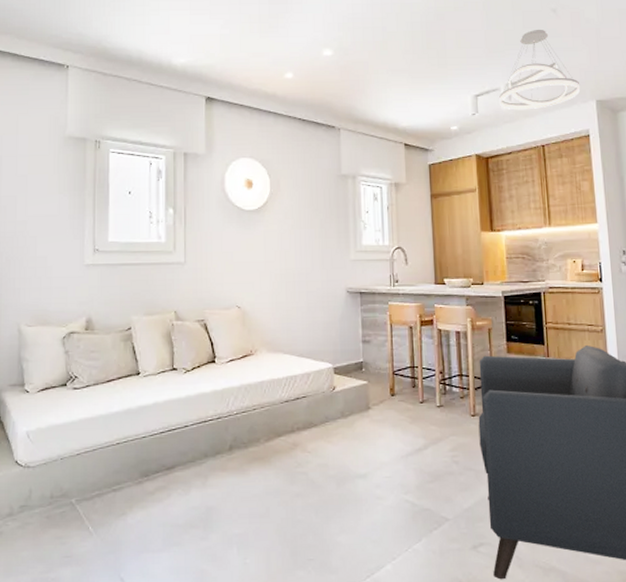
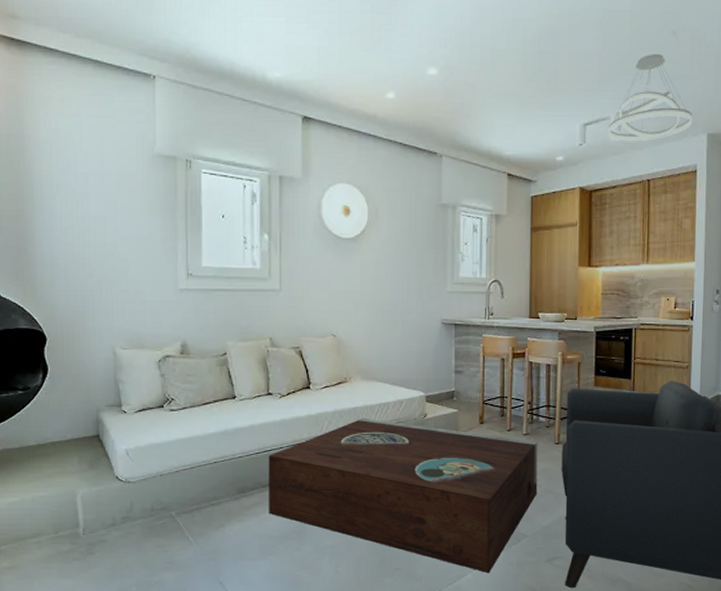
stereo: none [173,392,456,564] -> present [268,418,538,573]

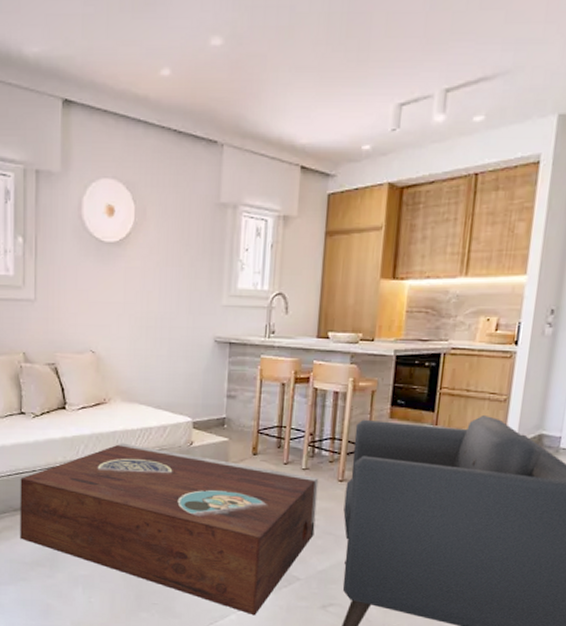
pendant light: present [608,53,693,142] -> none [430,10,542,126]

